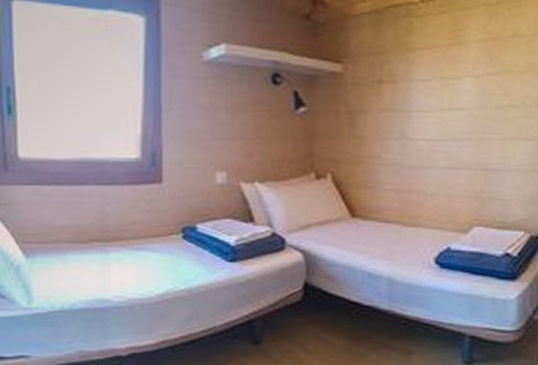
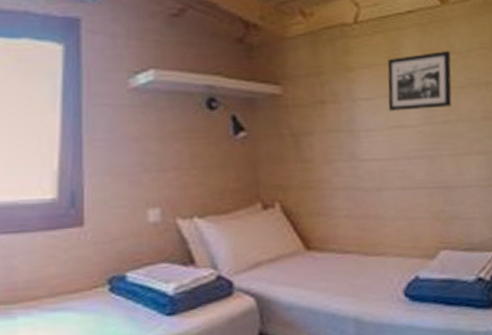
picture frame: none [443,33,516,95] -> present [387,50,452,112]

